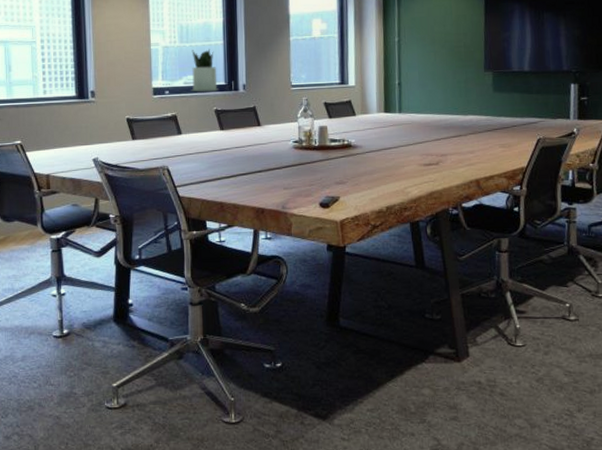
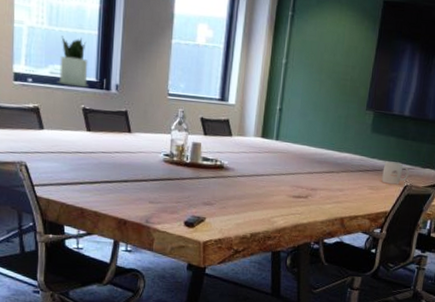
mug: none [511,117,540,141] -> present [381,161,409,186]

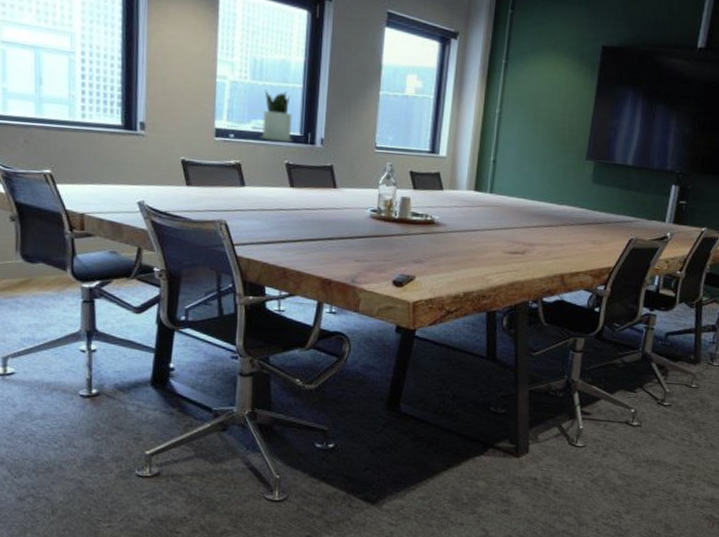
mug: present [381,161,409,186] -> none [604,213,634,239]

